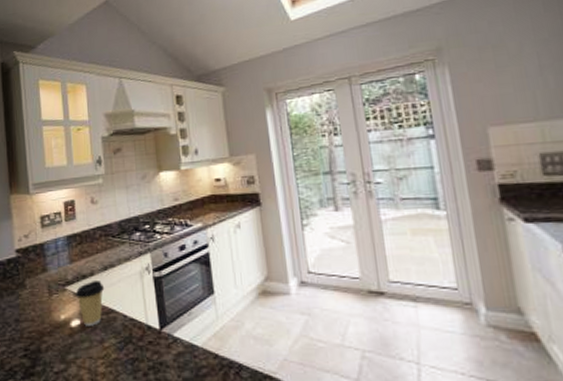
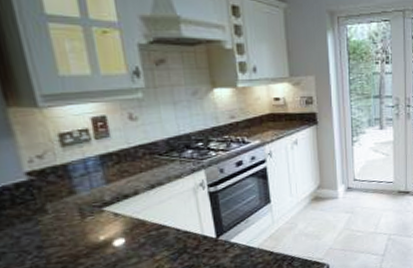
coffee cup: present [75,281,105,326] -> none [116,199,153,244]

